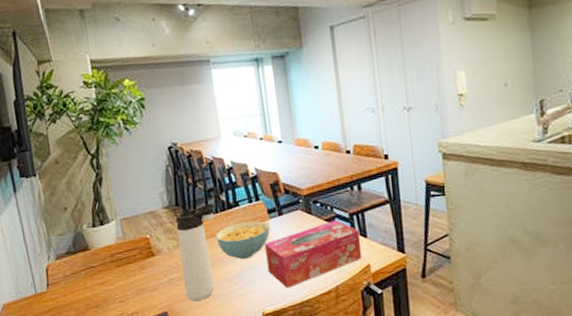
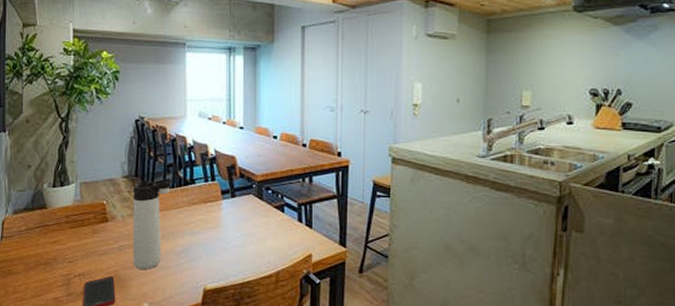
cereal bowl: present [216,221,270,260] -> none [169,199,222,236]
tissue box: present [264,219,363,288] -> none [214,207,306,268]

